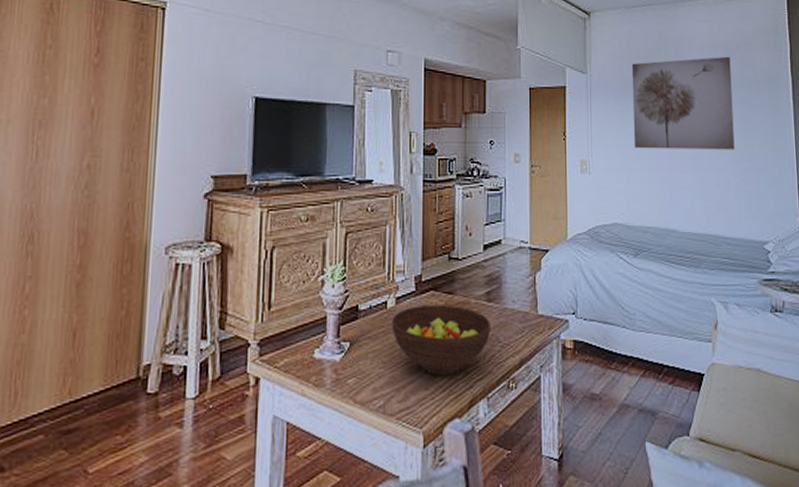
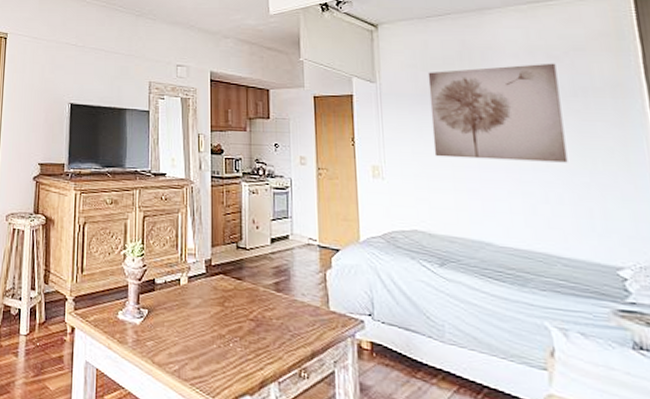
fruit bowl: present [391,305,490,376] -> none [185,286,280,354]

